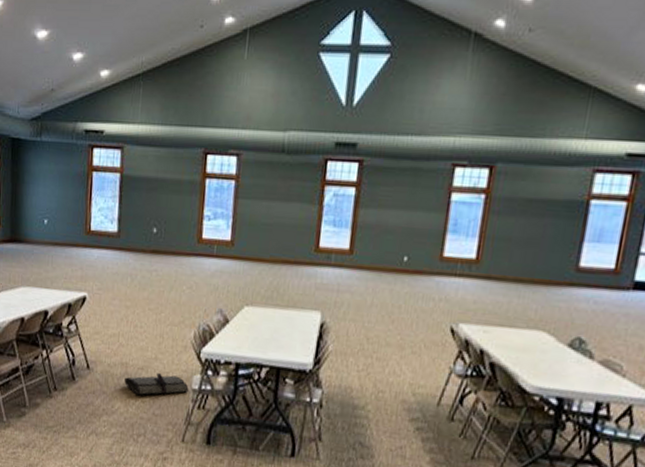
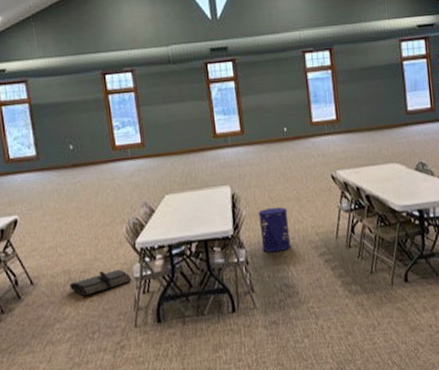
waste bin: none [342,349,384,404] -> present [258,207,291,253]

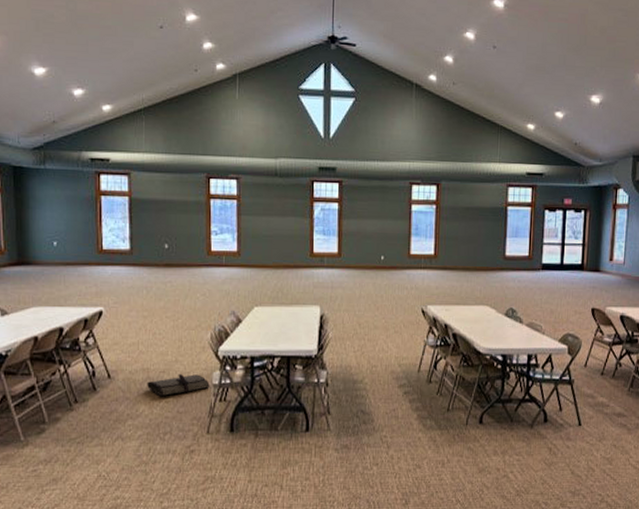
waste bin: present [258,207,291,253] -> none [343,334,374,378]

